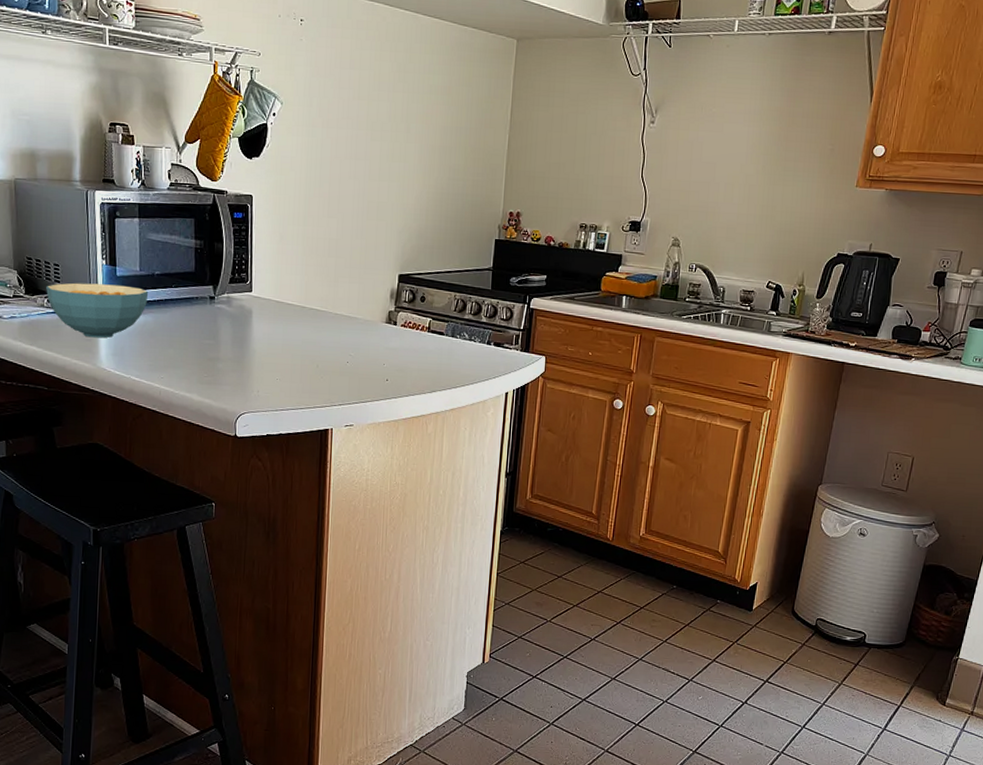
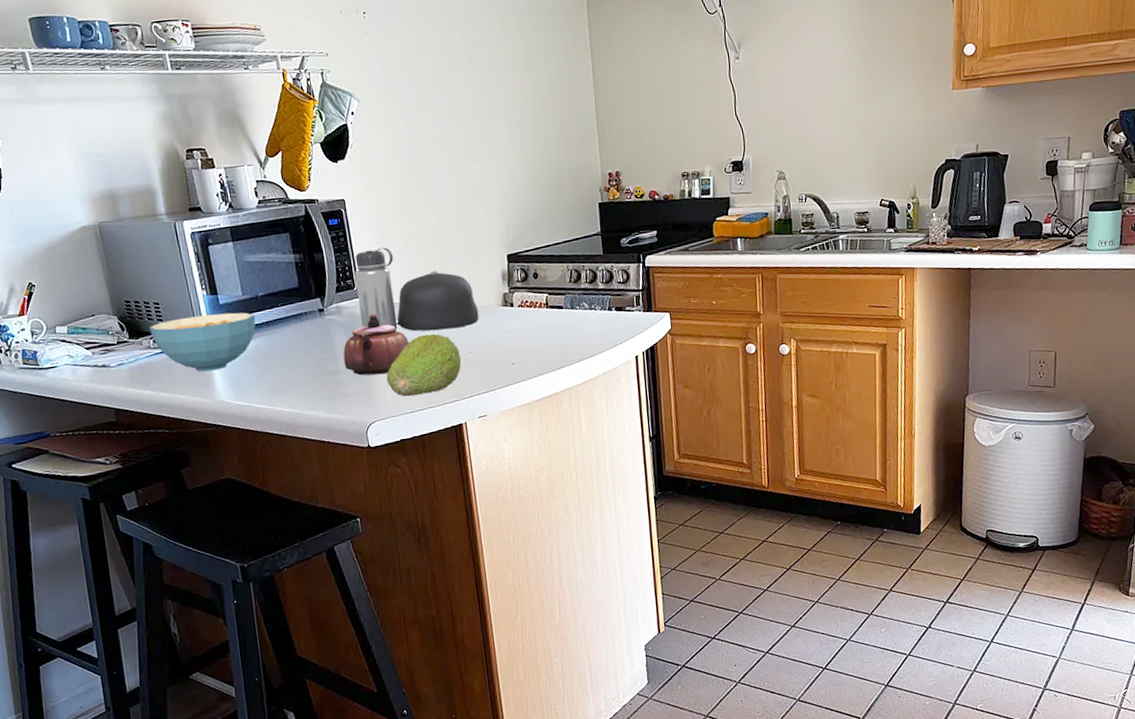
teapot: none [225,309,291,369] -> present [343,313,409,376]
water bottle: none [249,247,363,337] -> present [354,247,479,332]
fruit: none [263,337,338,395] -> present [386,333,462,397]

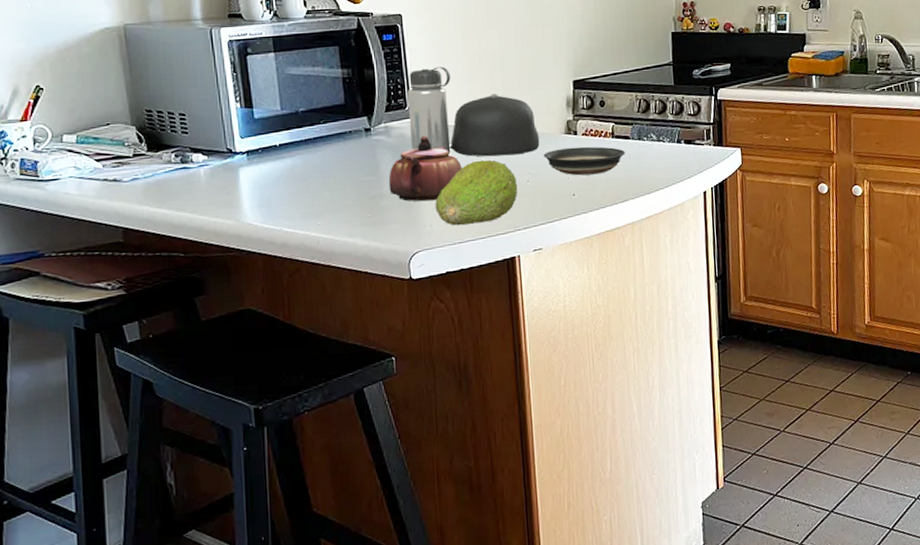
cereal bowl: present [149,312,256,372] -> none [172,128,294,191]
saucer: none [483,317,559,346] -> present [543,146,625,176]

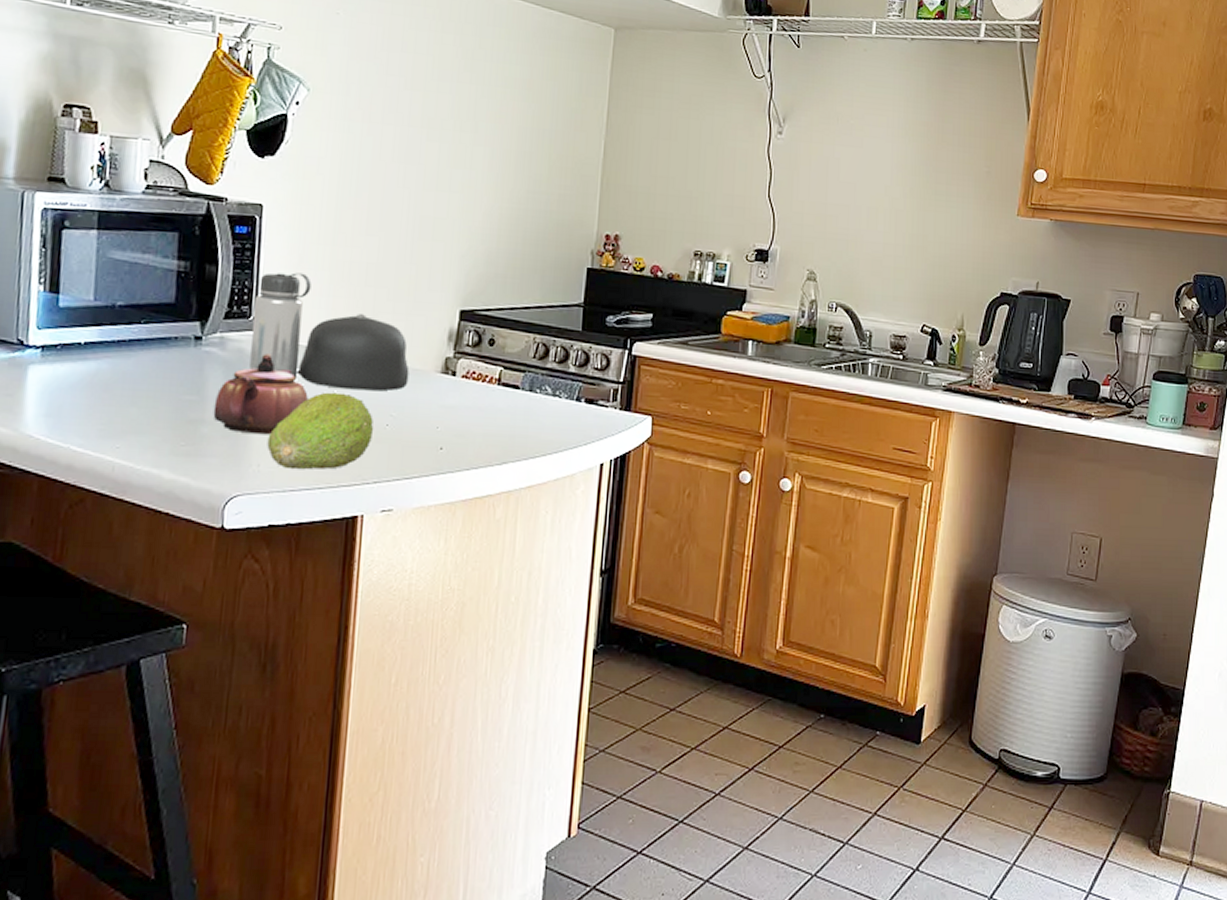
saucer: present [543,146,625,176] -> none [411,390,511,427]

